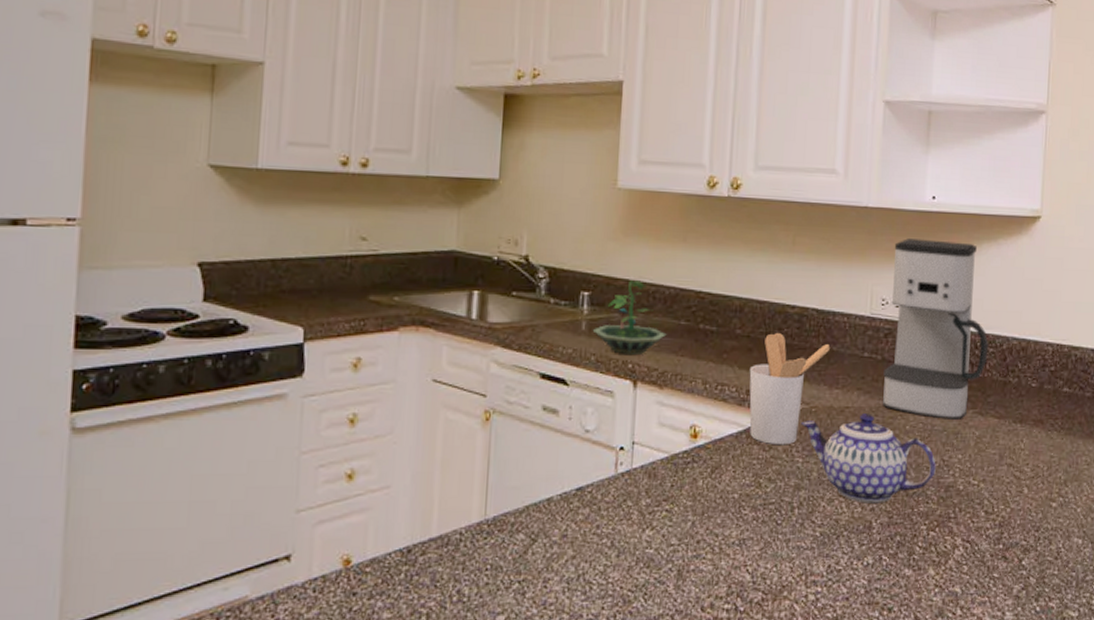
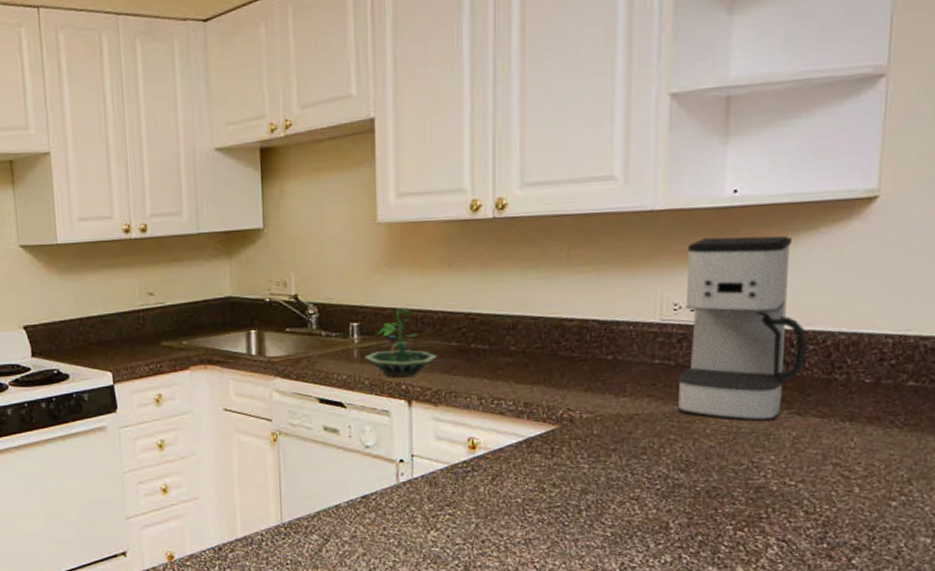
utensil holder: present [749,333,831,445] -> none [526,347,616,453]
teapot: present [801,414,936,504] -> none [585,419,743,506]

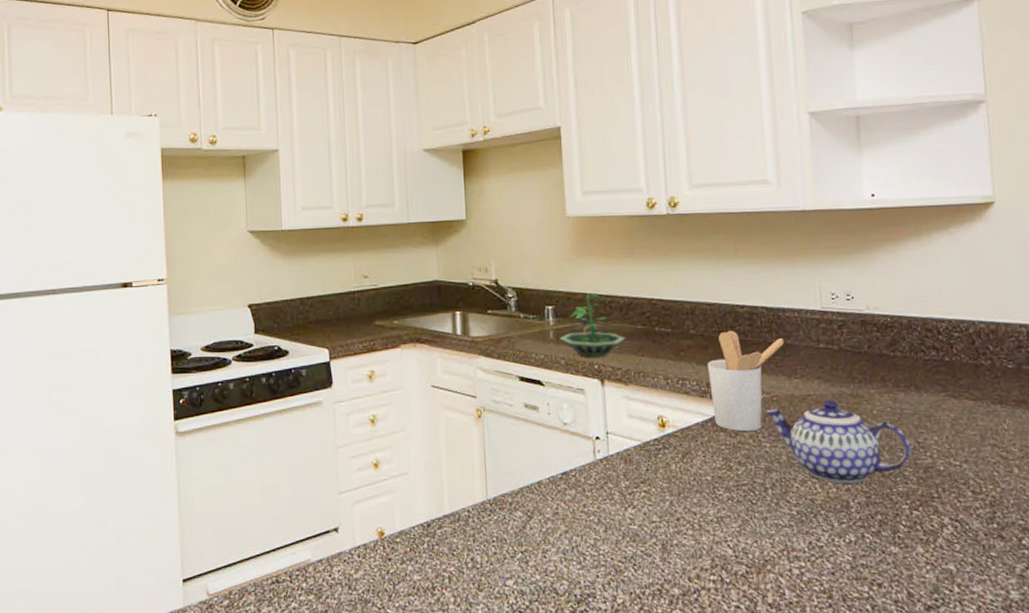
utensil holder: none [526,347,616,453] -> present [707,331,785,432]
teapot: none [585,419,743,506] -> present [764,400,911,484]
coffee maker: present [678,235,808,421] -> none [837,234,954,403]

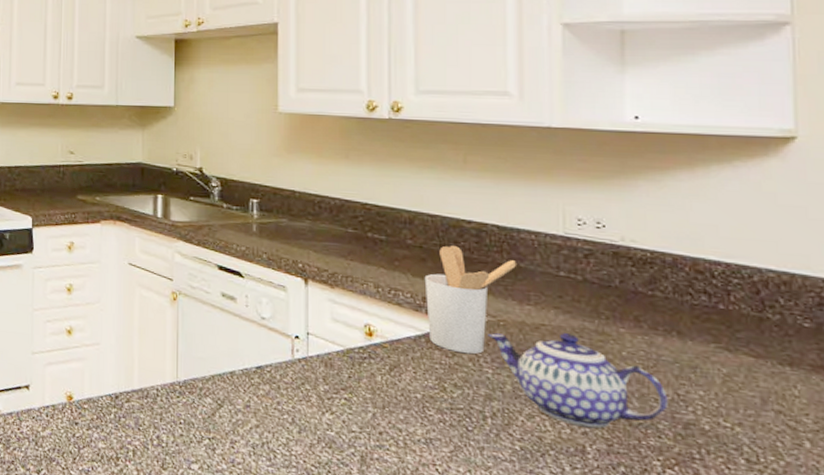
terrarium: present [559,293,626,357] -> none [262,191,334,256]

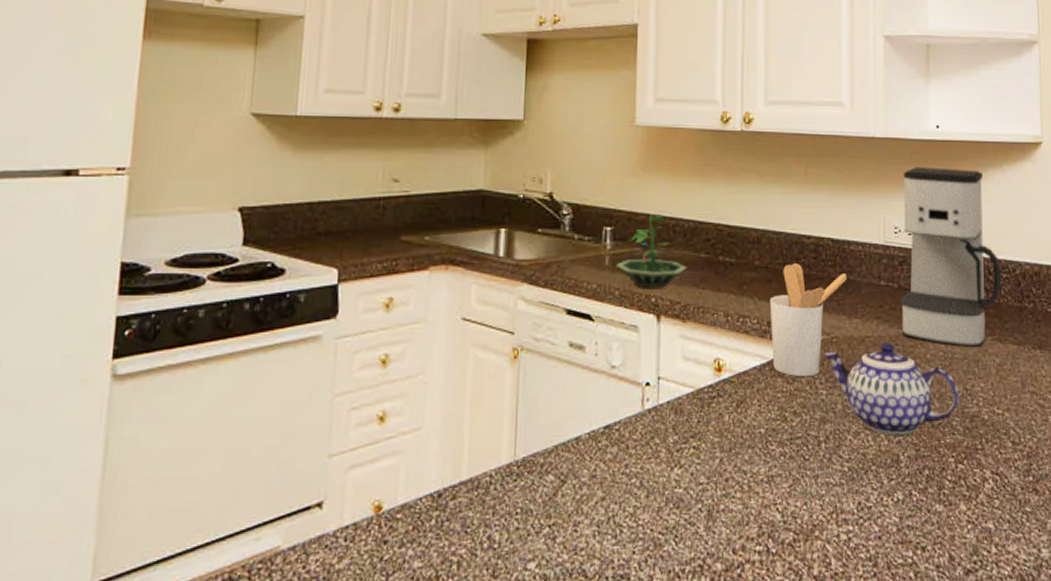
terrarium: none [262,191,334,256] -> present [615,215,687,288]
coffee maker: none [586,159,732,353] -> present [901,167,1002,347]

